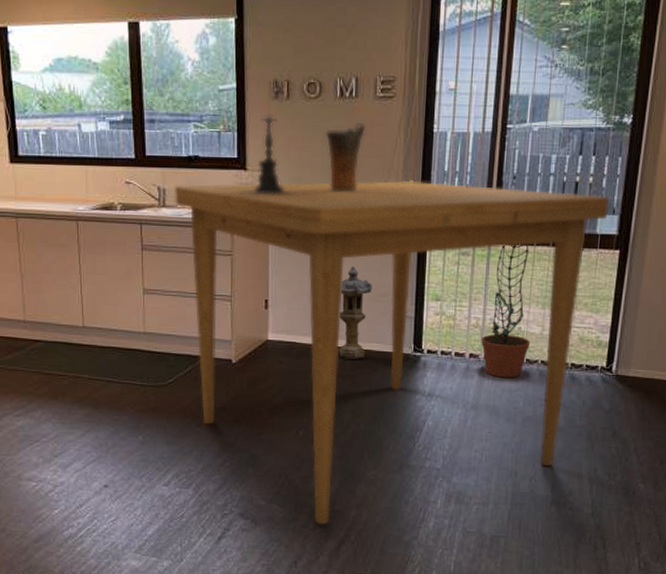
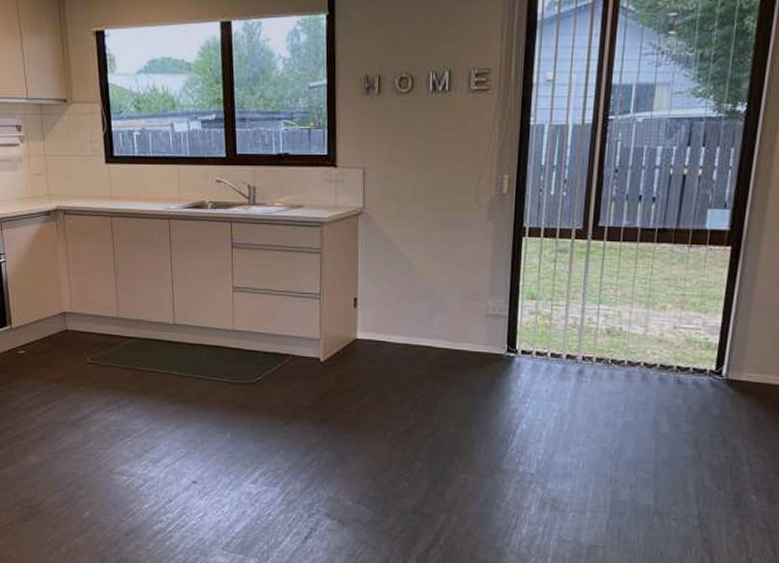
dining table: present [174,180,610,524] -> none [264,175,721,527]
candle holder: present [240,105,295,195] -> none [330,101,385,192]
vase: present [325,121,366,192] -> none [416,115,460,188]
lantern: present [338,266,372,360] -> none [428,264,464,360]
decorative plant: present [481,244,531,378] -> none [579,240,633,381]

